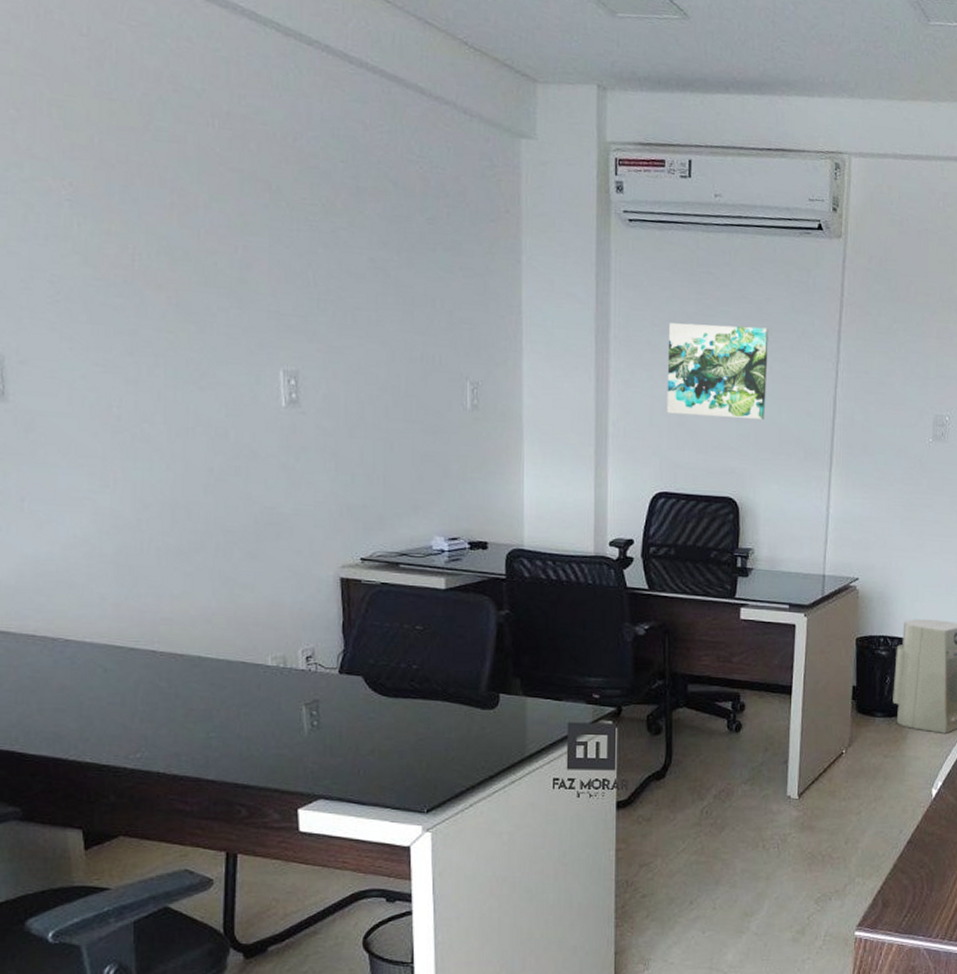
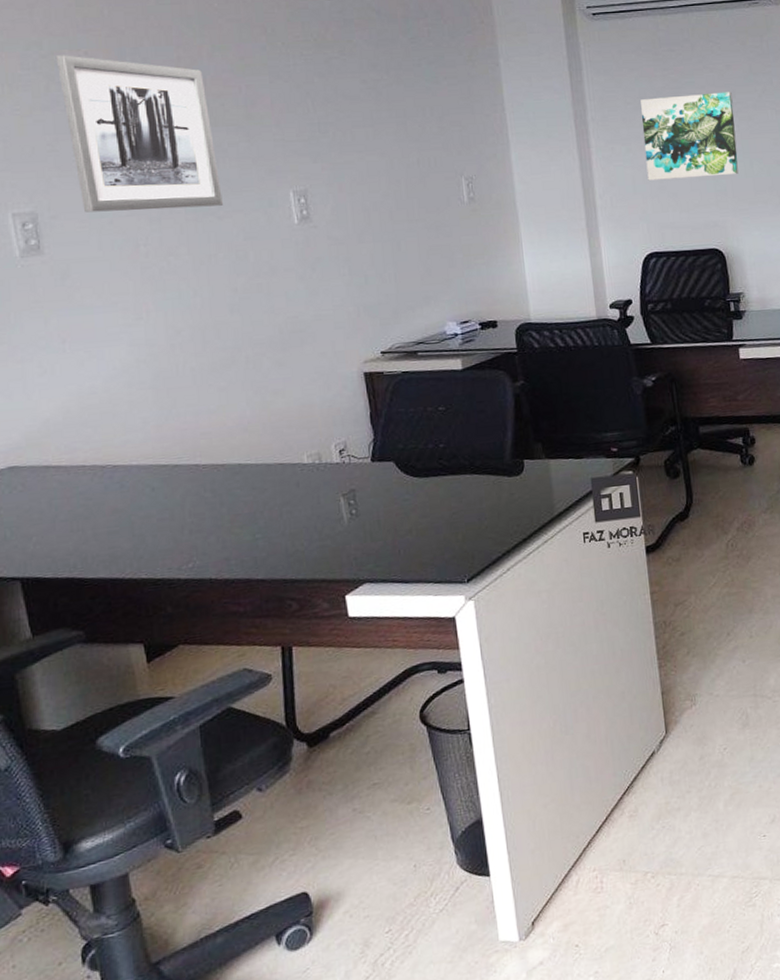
wall art: none [37,182,206,375] -> present [55,55,223,213]

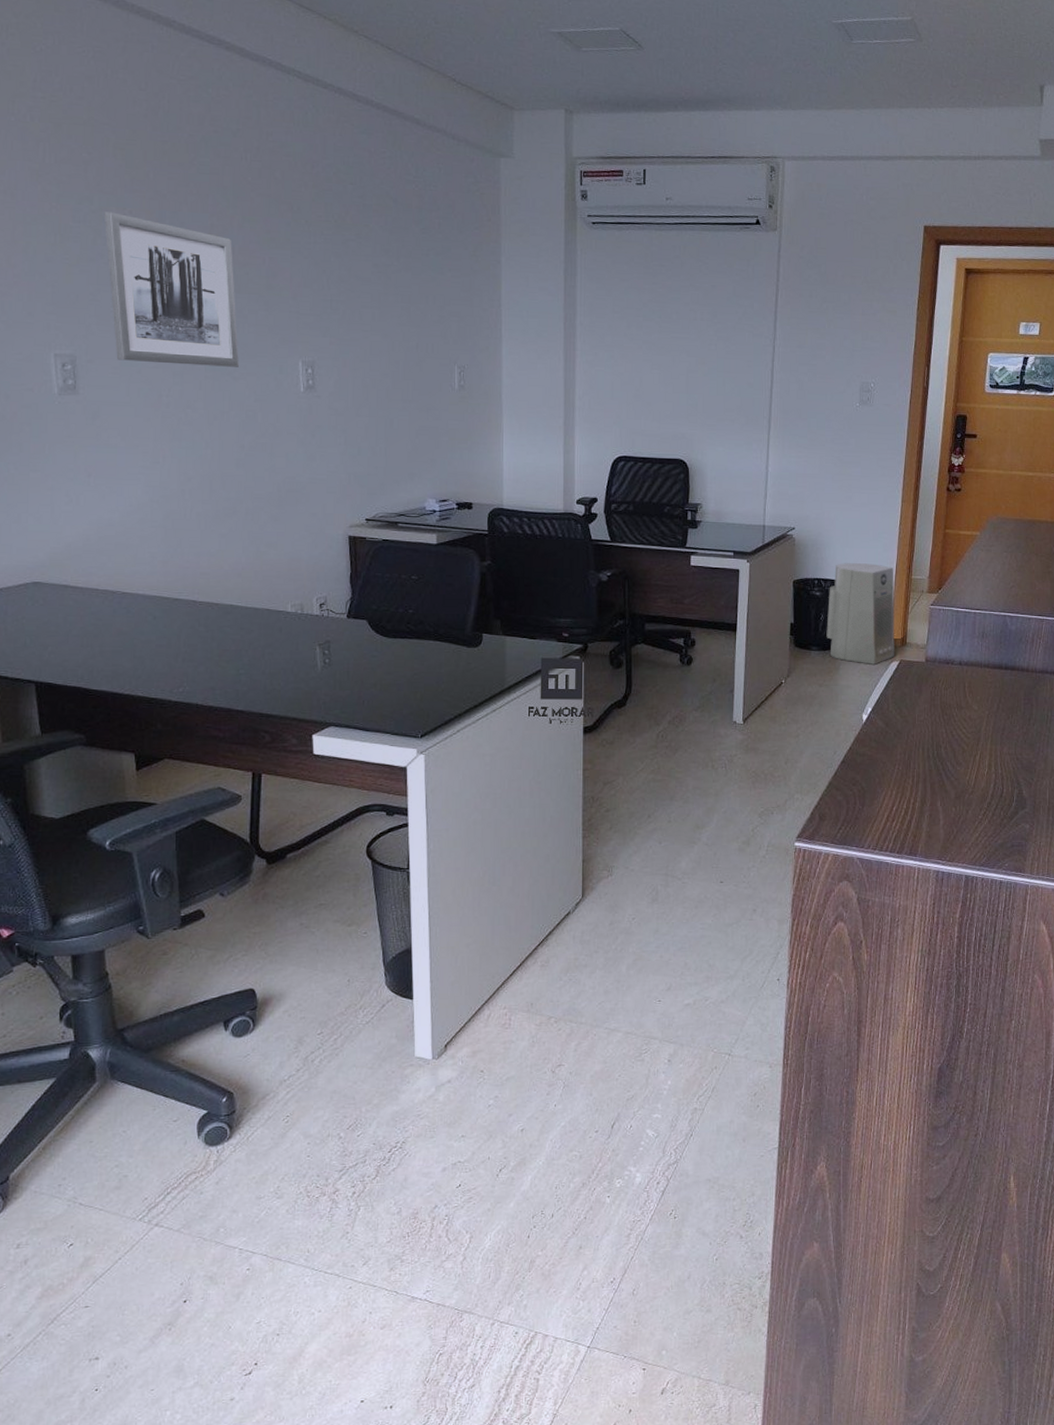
wall art: present [640,92,739,181] -> none [625,309,714,391]

